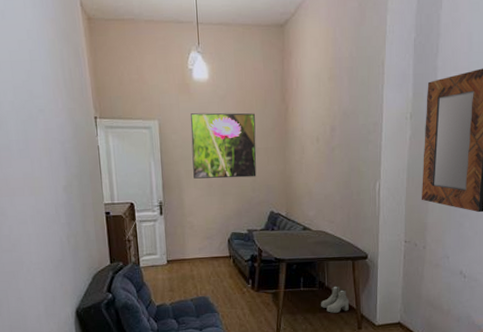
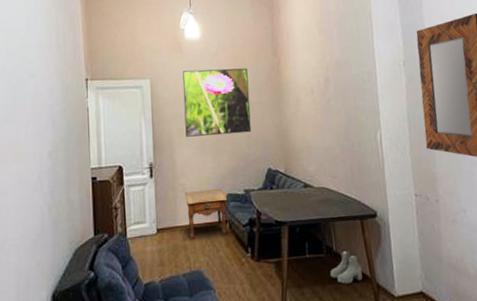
side table: none [192,227,232,271] -> present [185,188,228,240]

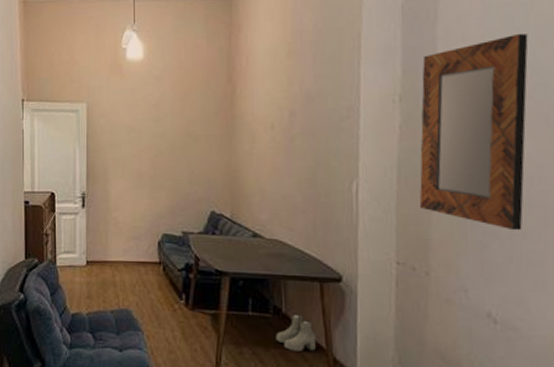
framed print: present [182,68,252,137] -> none [121,95,196,169]
side table: present [185,188,228,240] -> none [117,226,163,277]

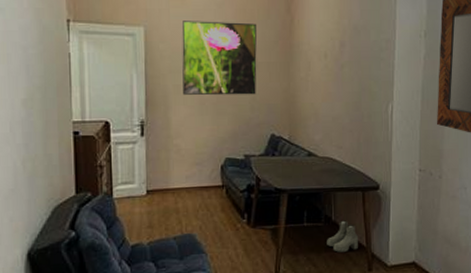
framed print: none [121,95,196,169] -> present [182,21,257,96]

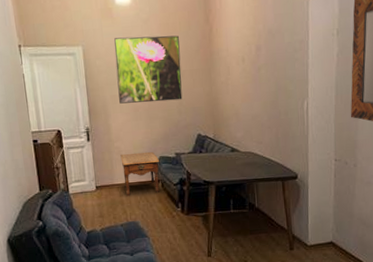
side table: none [179,151,226,203] -> present [120,151,160,196]
boots: present [327,220,358,252] -> none [251,206,280,235]

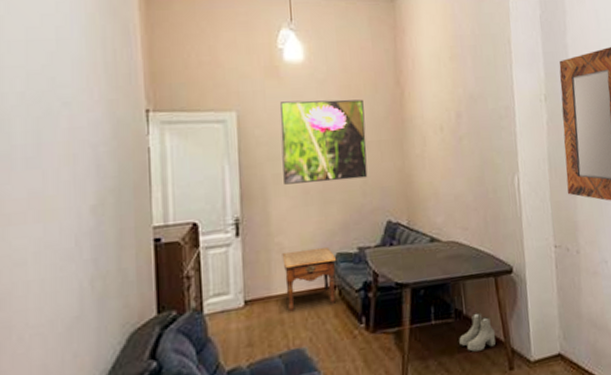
boots: none [251,206,280,235] -> present [459,312,496,352]

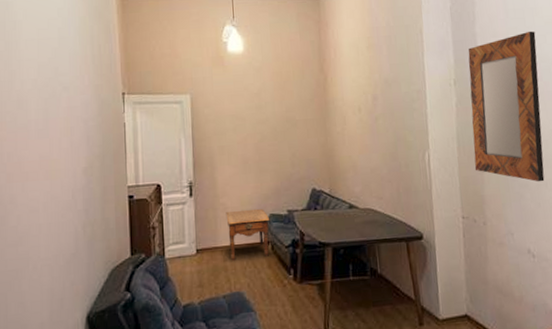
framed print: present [280,99,368,185] -> none [224,84,296,155]
boots: present [459,312,496,352] -> none [374,272,407,307]

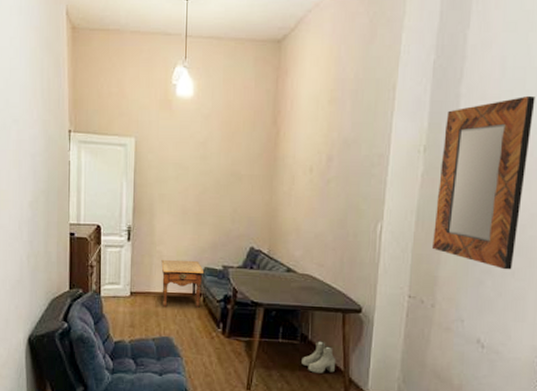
boots: none [374,272,407,307] -> present [301,341,335,373]

